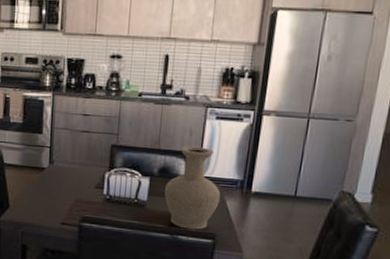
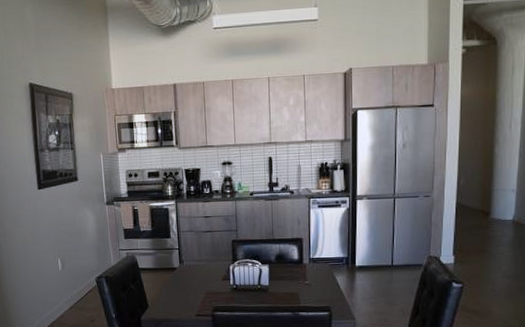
vase: present [164,146,220,230] -> none [283,233,330,306]

